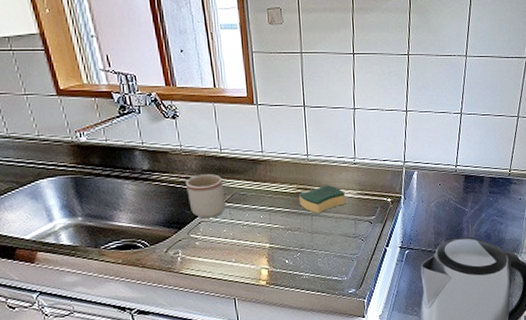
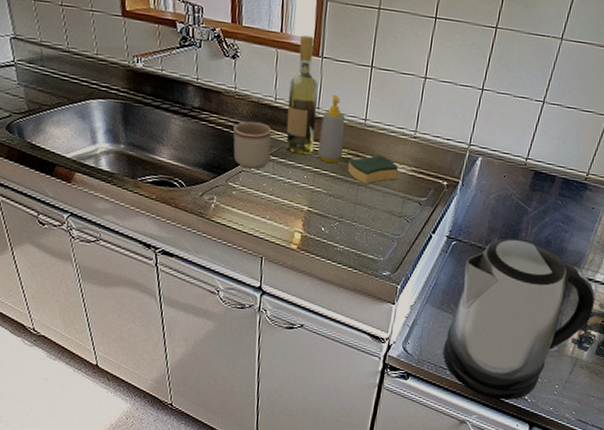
bottle: none [231,87,265,198] -> present [285,35,319,155]
soap bottle: none [267,136,293,200] -> present [318,94,345,163]

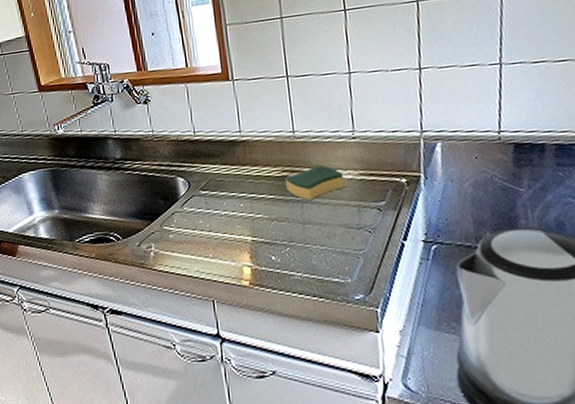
mug: present [233,121,272,169] -> none [158,159,201,209]
bottle: present [285,35,319,155] -> none [205,63,244,184]
soap bottle: present [318,94,345,163] -> none [246,113,278,185]

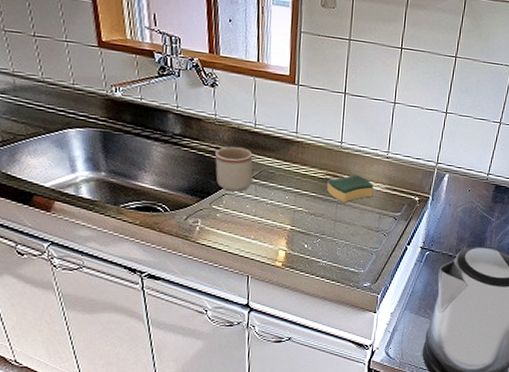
mug: none [158,159,201,209] -> present [215,146,253,192]

